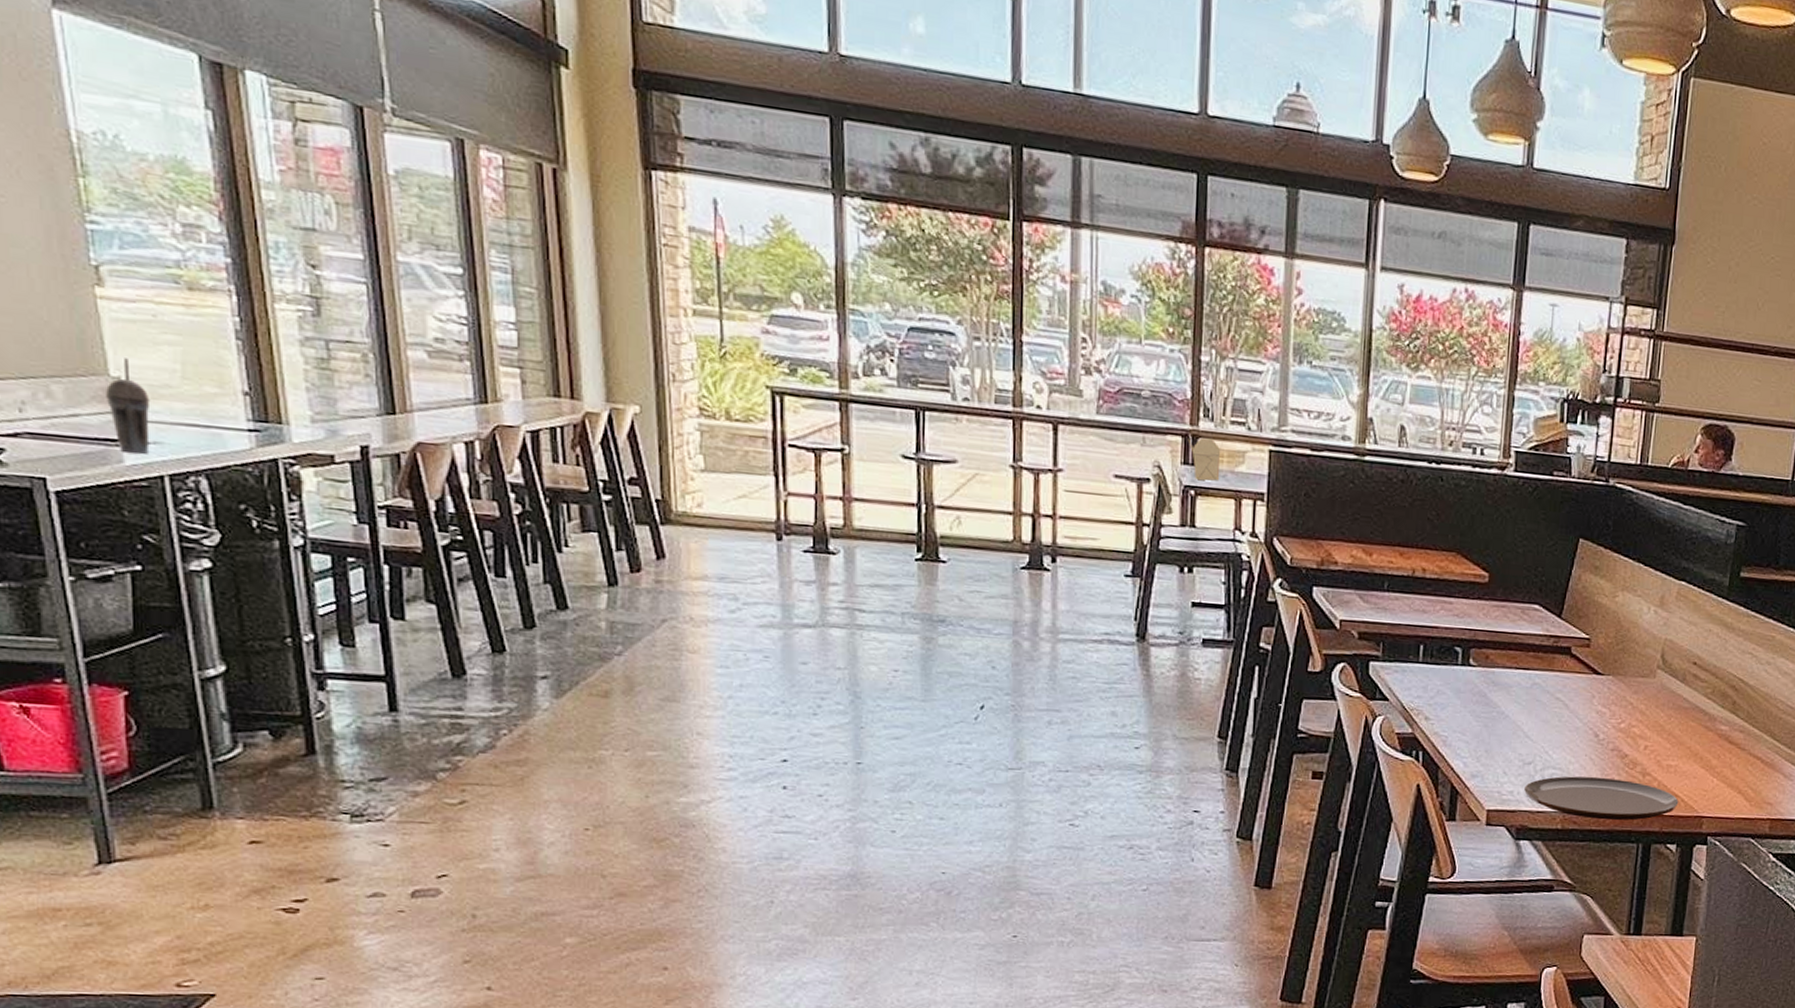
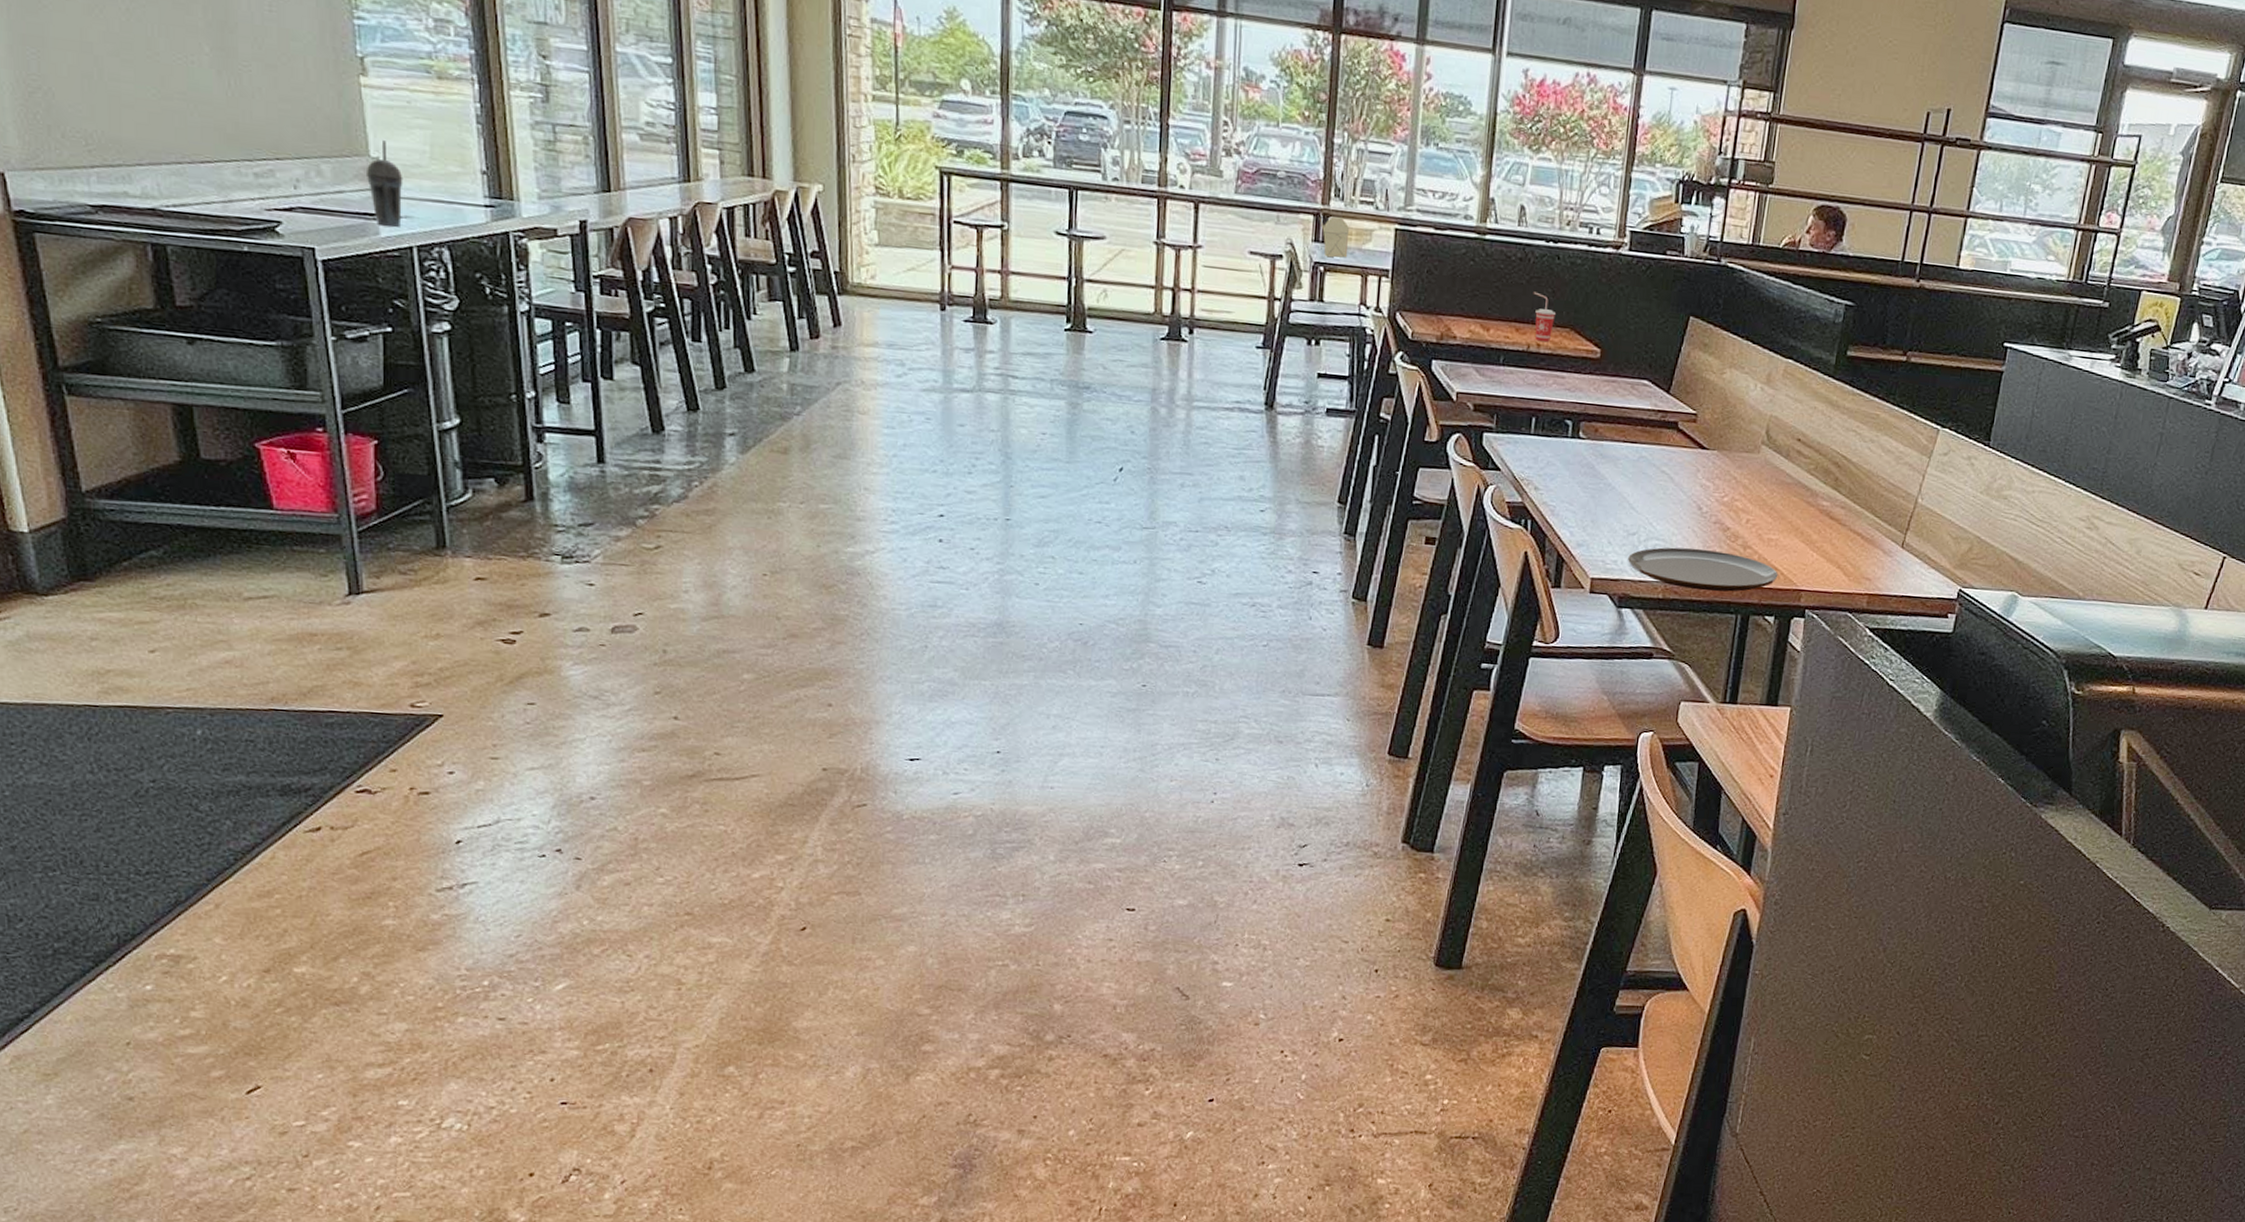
beverage cup: none [1416,514,1442,566] -> present [1533,291,1557,342]

